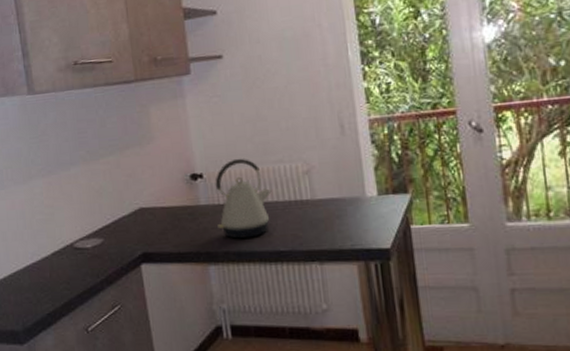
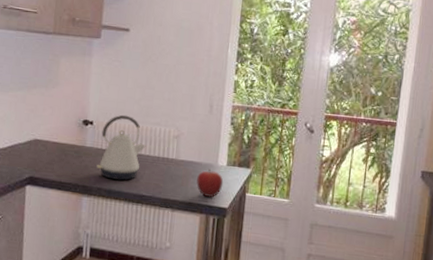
fruit: none [343,203,379,239] -> present [196,168,224,198]

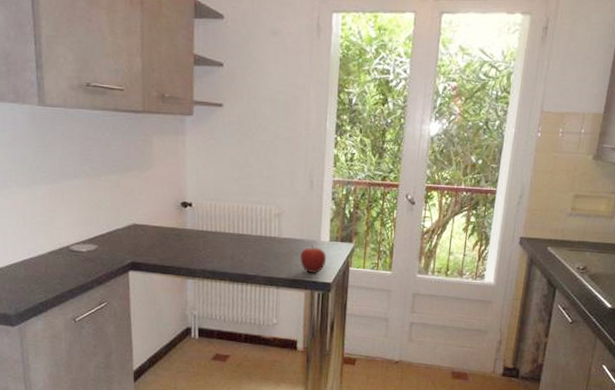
kettle: present [96,114,146,181] -> none [199,194,248,261]

